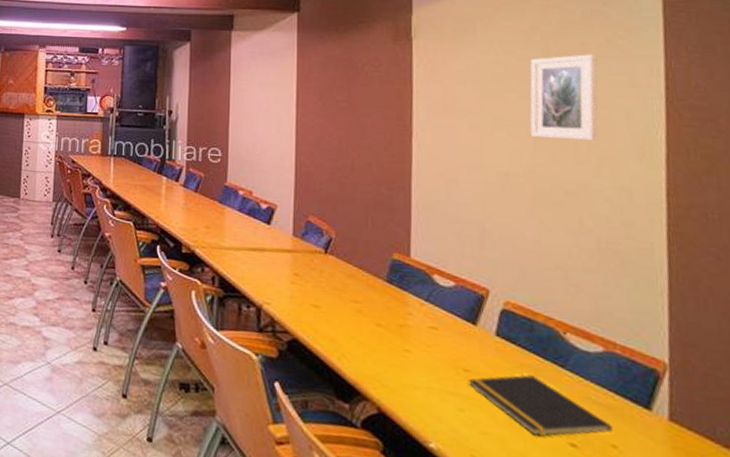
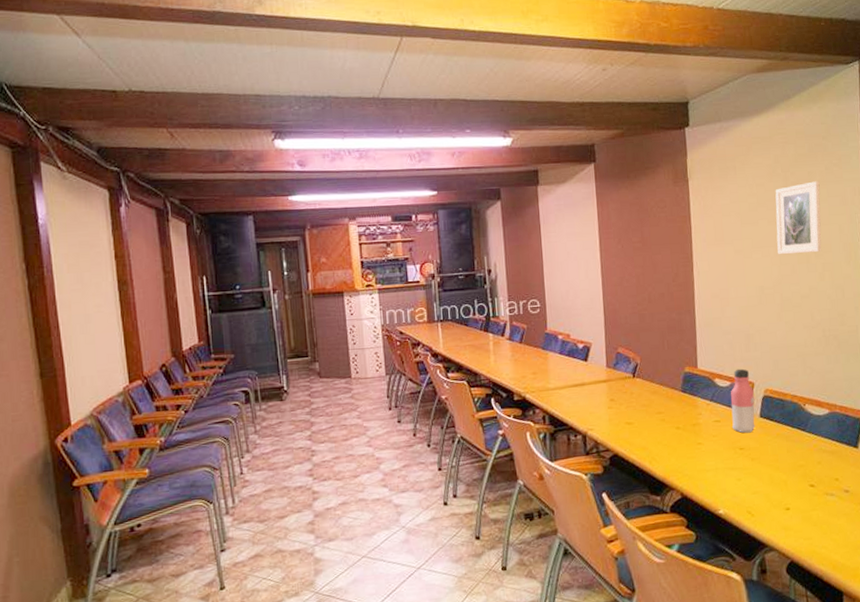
water bottle: none [453,268,489,353] -> present [730,368,755,433]
notepad: present [468,374,612,436] -> none [743,441,835,485]

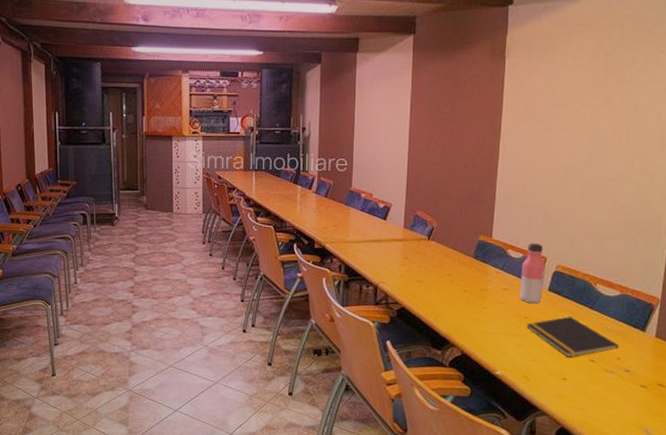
notepad: none [743,441,835,485] -> present [526,316,619,357]
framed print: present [775,181,822,255] -> none [588,67,643,138]

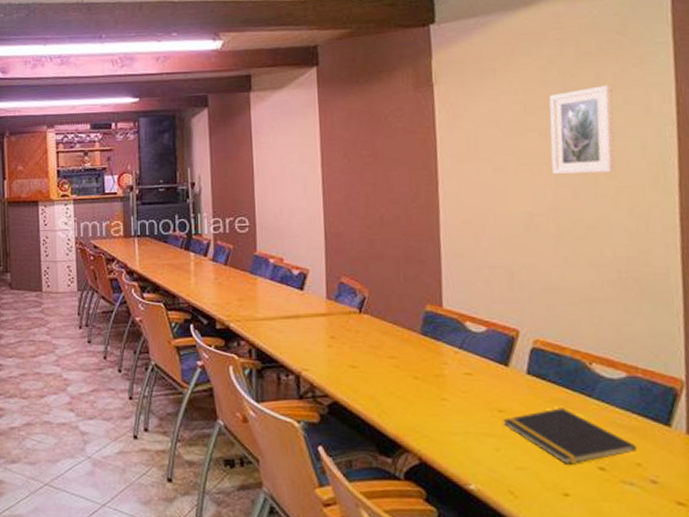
water bottle: present [519,243,545,304] -> none [486,312,521,393]
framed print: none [588,67,643,138] -> present [549,85,616,175]

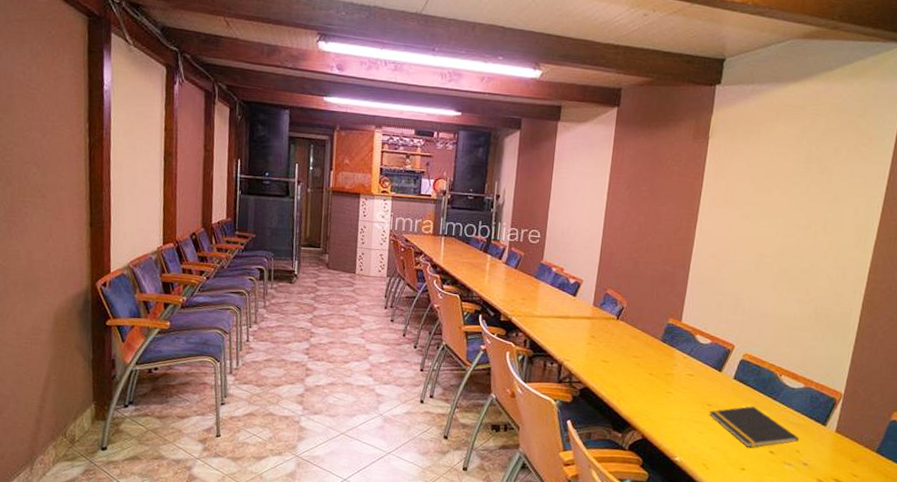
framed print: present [549,85,616,175] -> none [785,158,844,230]

